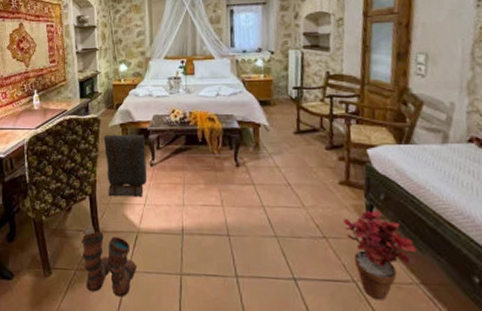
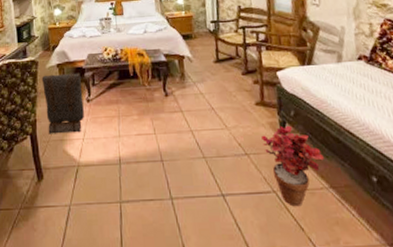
boots: present [81,226,138,297] -> none [24,164,79,231]

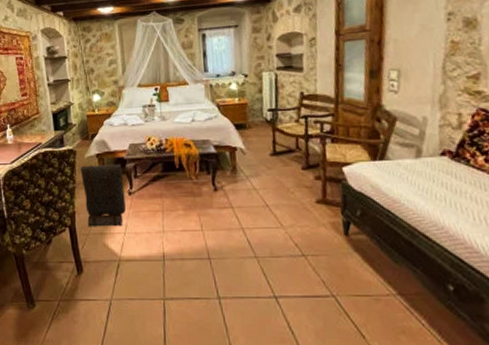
potted plant: present [261,125,324,207] -> none [321,226,393,313]

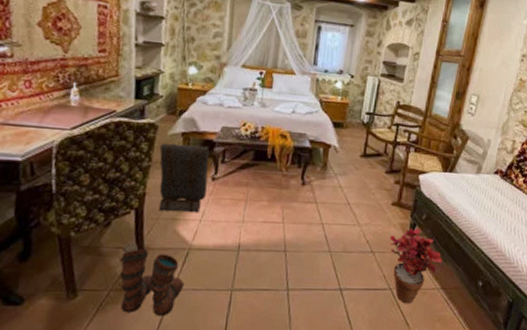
boots: none [63,257,121,325] -> present [119,243,185,316]
potted plant: none [321,226,393,313] -> present [390,227,443,304]

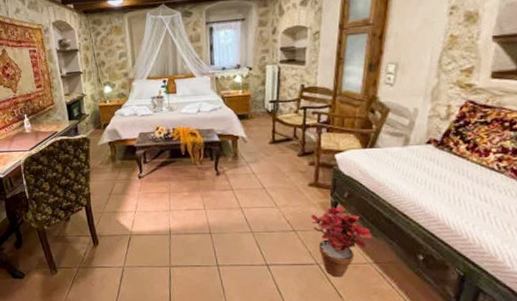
boots: present [119,243,185,316] -> none [80,232,132,287]
shoulder bag: present [158,142,209,213] -> none [94,150,136,207]

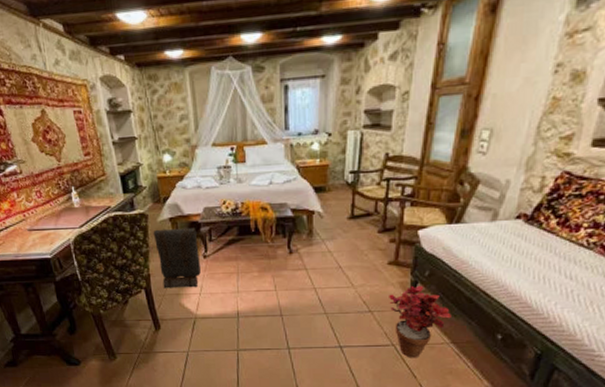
shoulder bag: none [94,150,136,207] -> present [153,227,201,289]

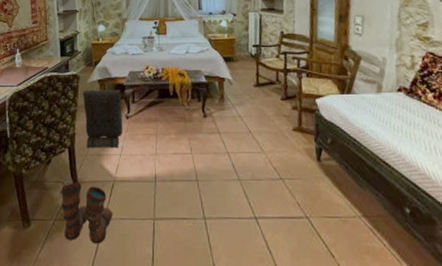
boots: none [140,316,197,372] -> present [60,177,113,244]
potted plant: present [389,285,451,358] -> none [297,152,358,234]

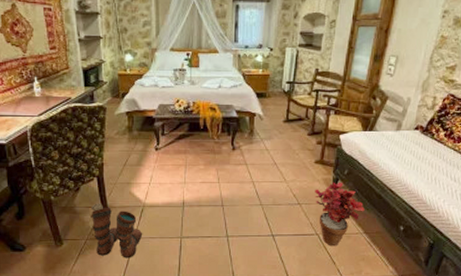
shoulder bag: present [82,89,122,149] -> none [109,121,152,178]
potted plant: none [297,152,358,234] -> present [315,182,365,246]

